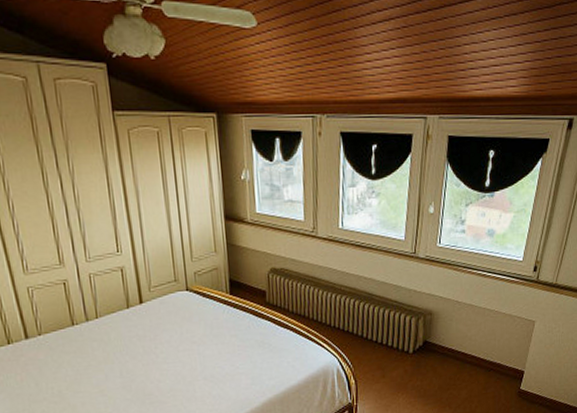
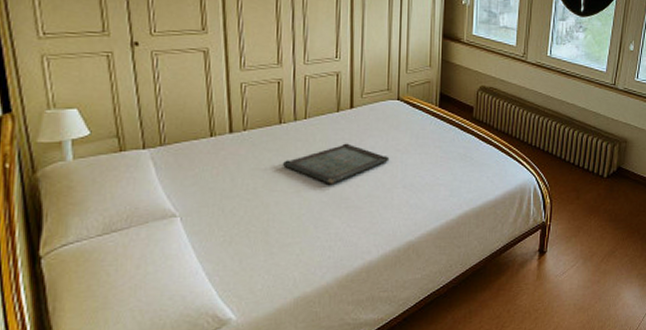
serving tray: none [83,339,187,382] -> present [283,143,390,184]

